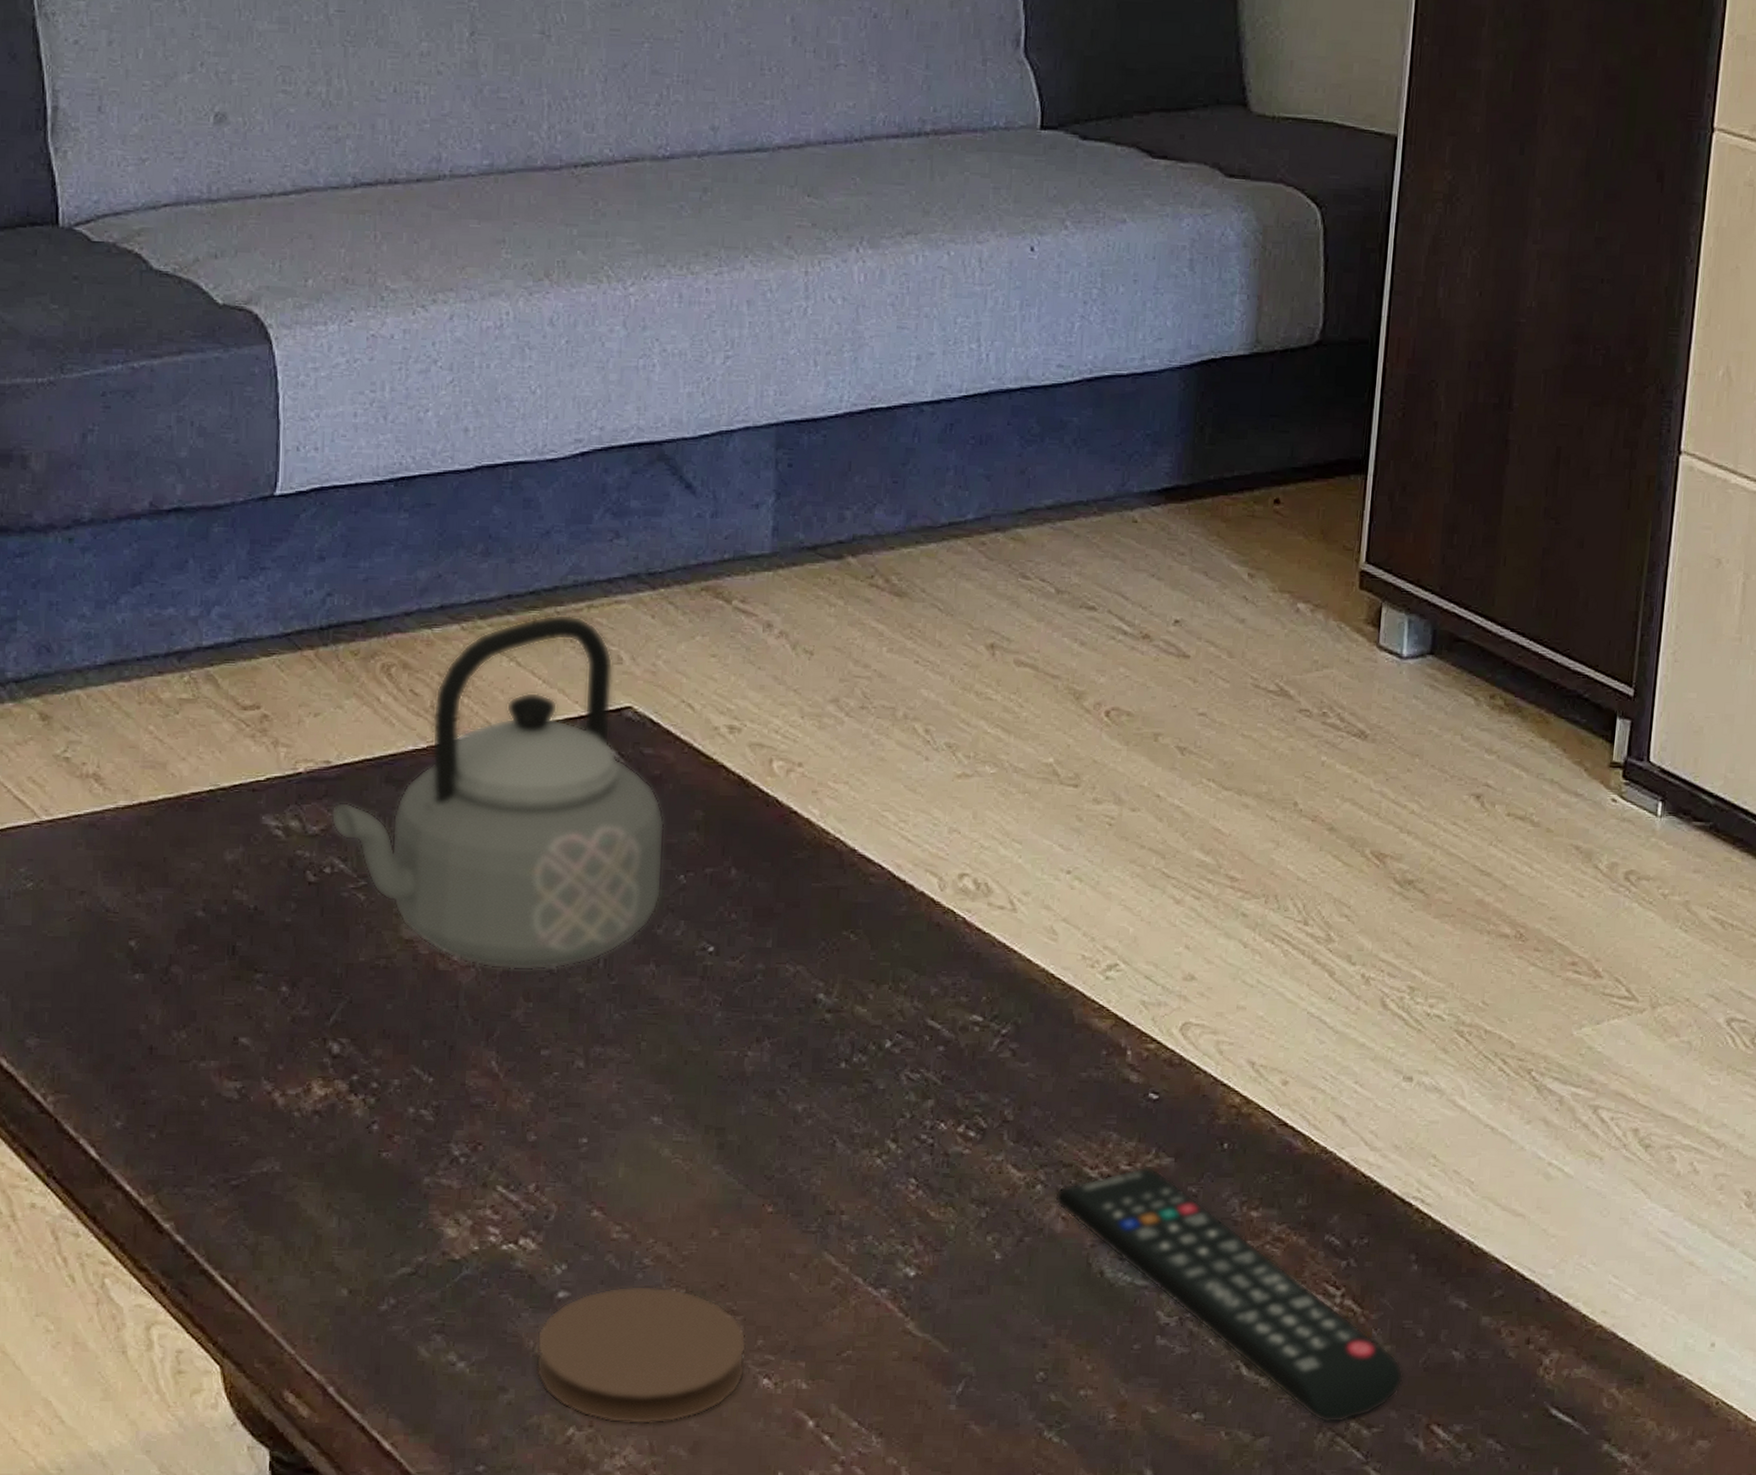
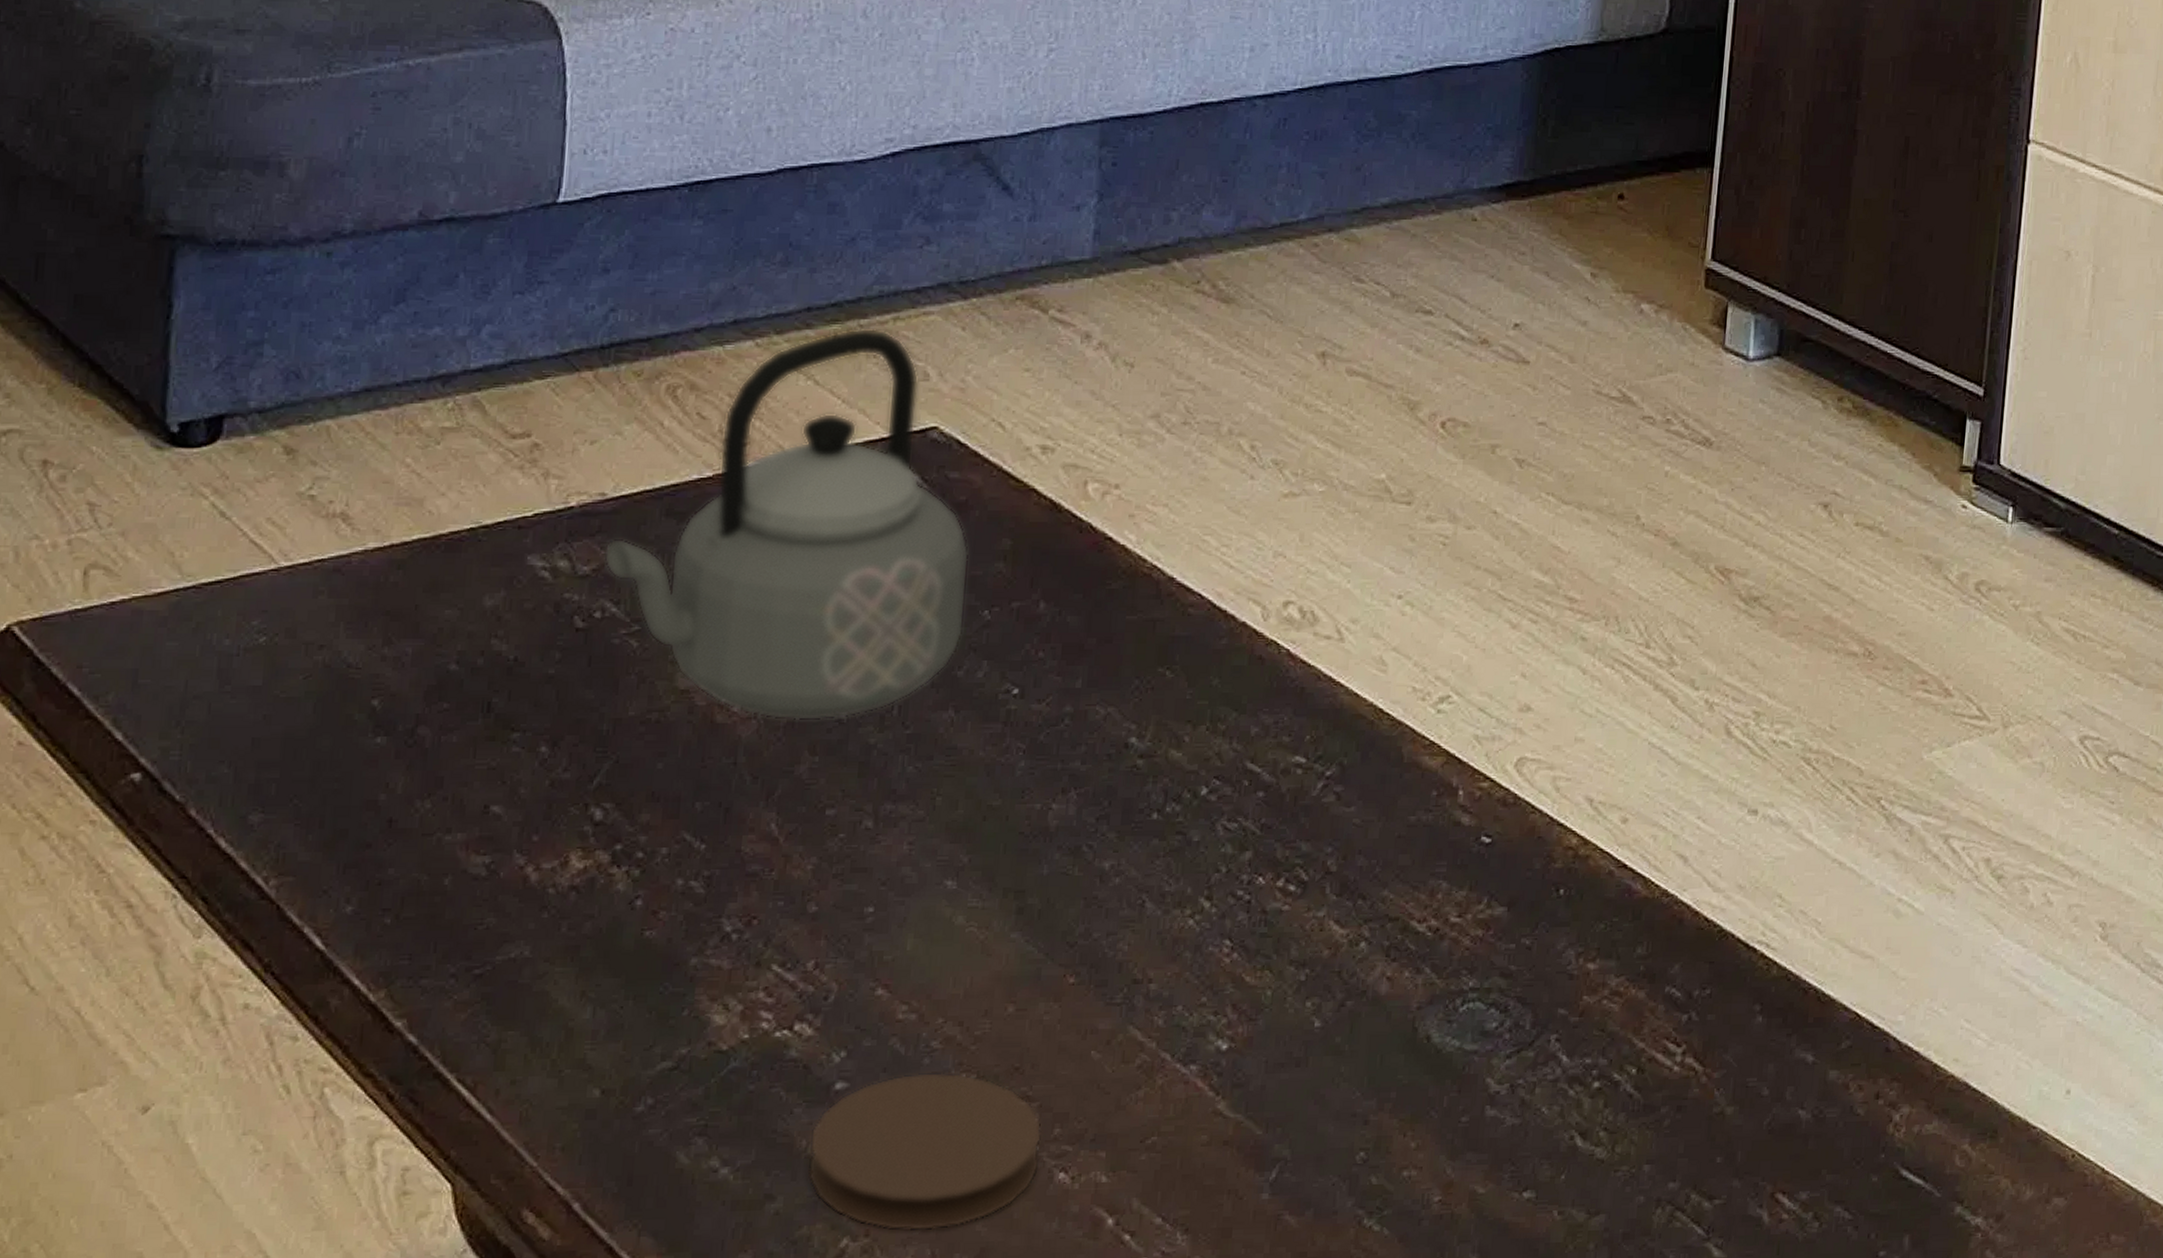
remote control: present [1054,1167,1404,1423] -> none [1378,918,1747,1196]

